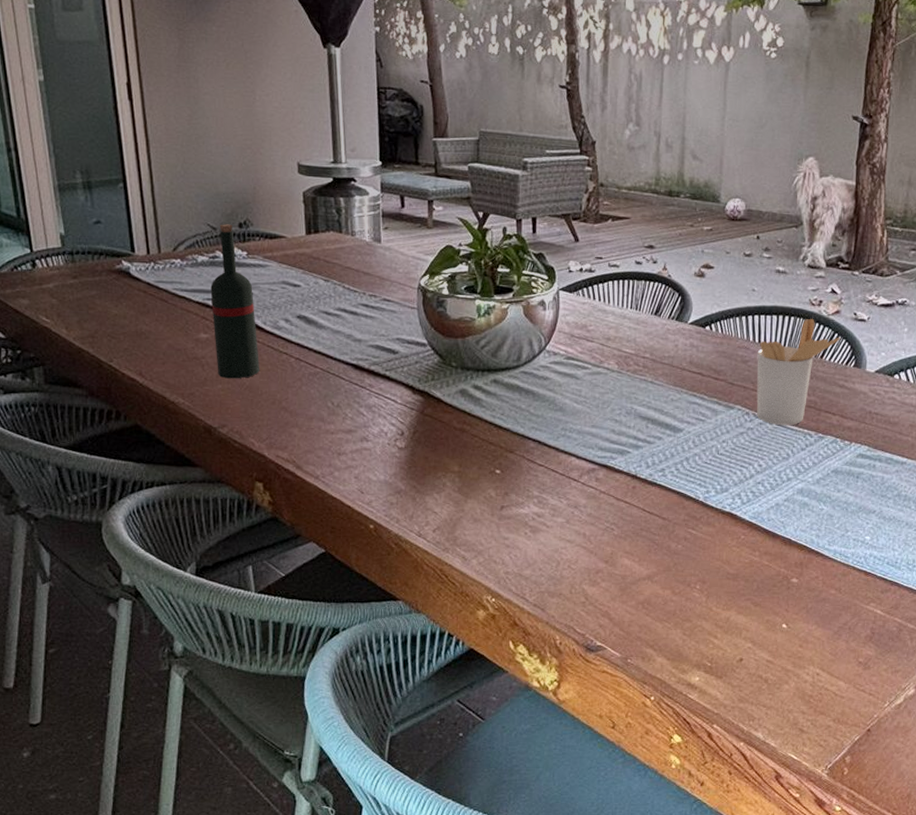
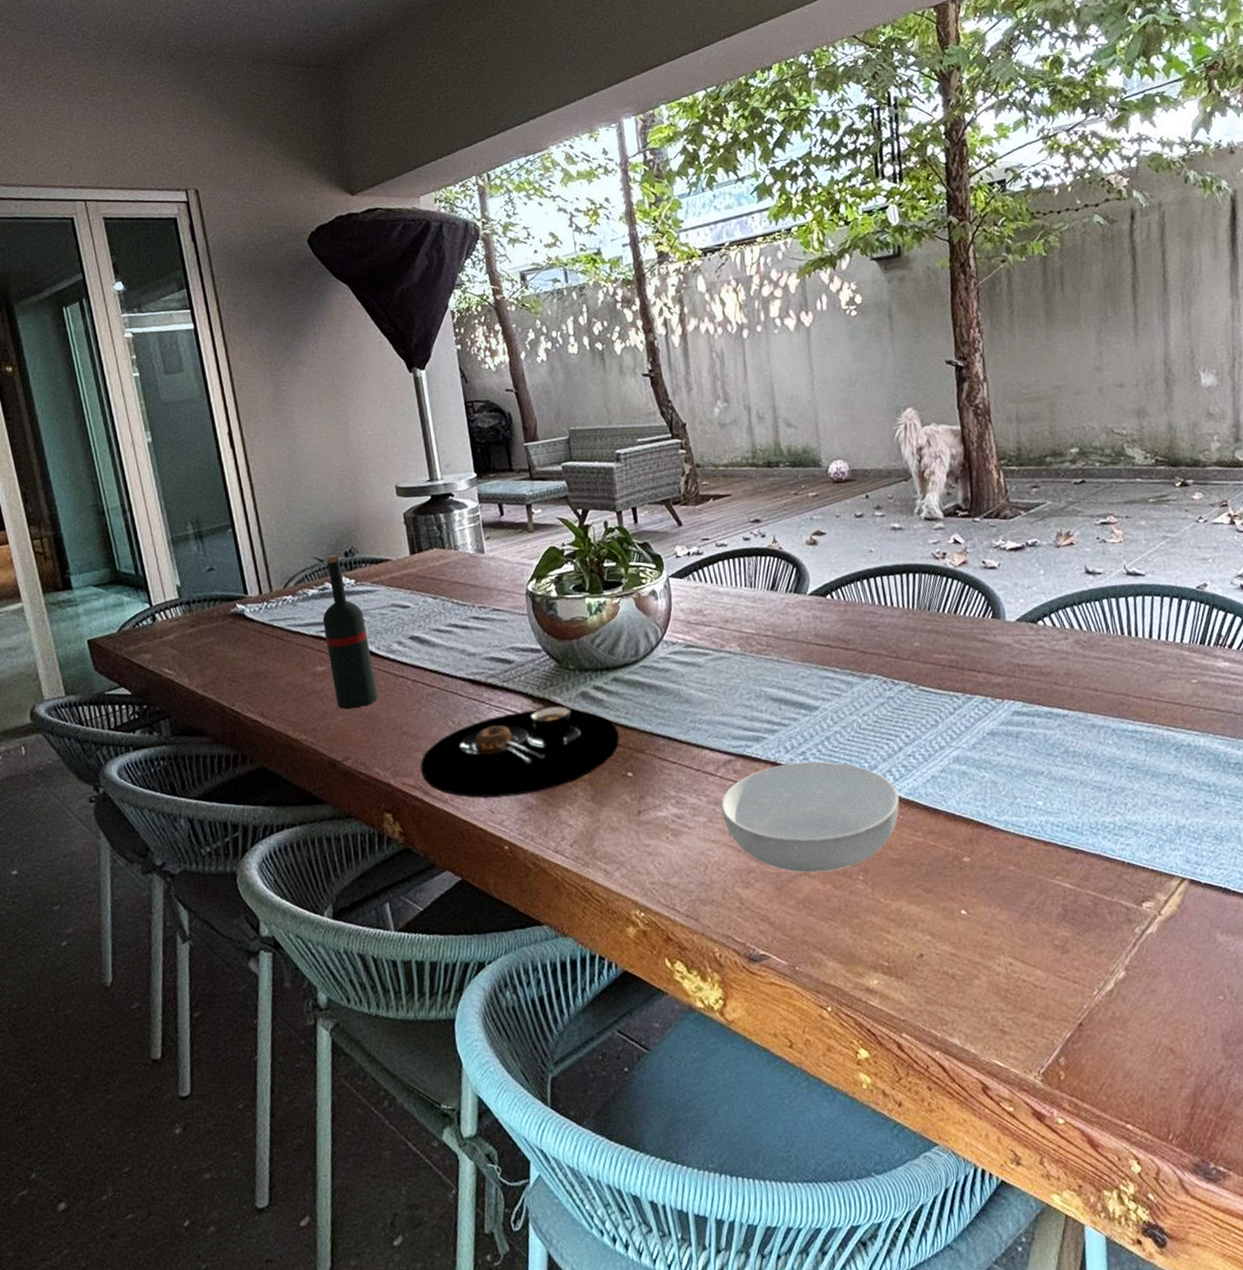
place setting: none [296,399,492,479] -> present [420,705,619,798]
serving bowl: none [579,478,744,579] -> present [721,761,900,873]
utensil holder: present [756,318,841,425] -> none [885,572,973,691]

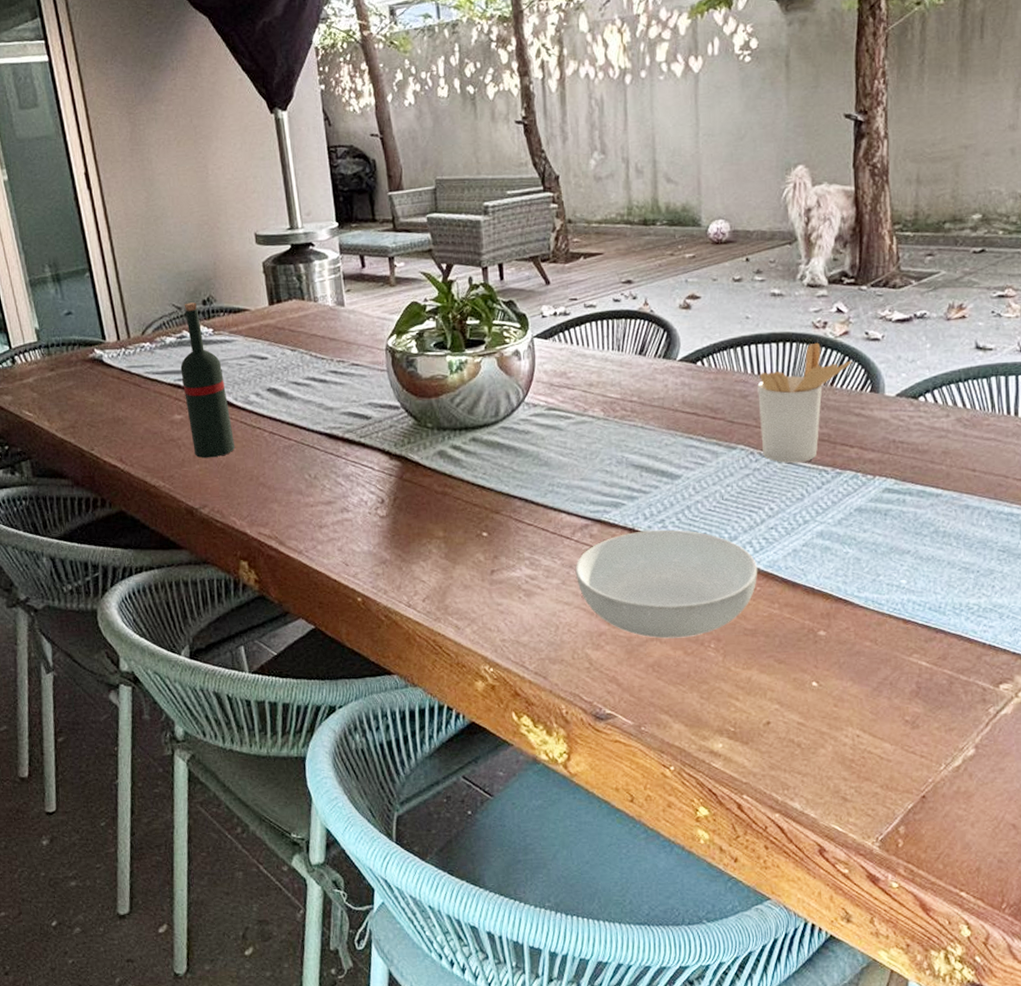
place setting: present [420,705,619,798] -> none [276,463,476,551]
utensil holder: none [885,572,973,691] -> present [757,342,853,463]

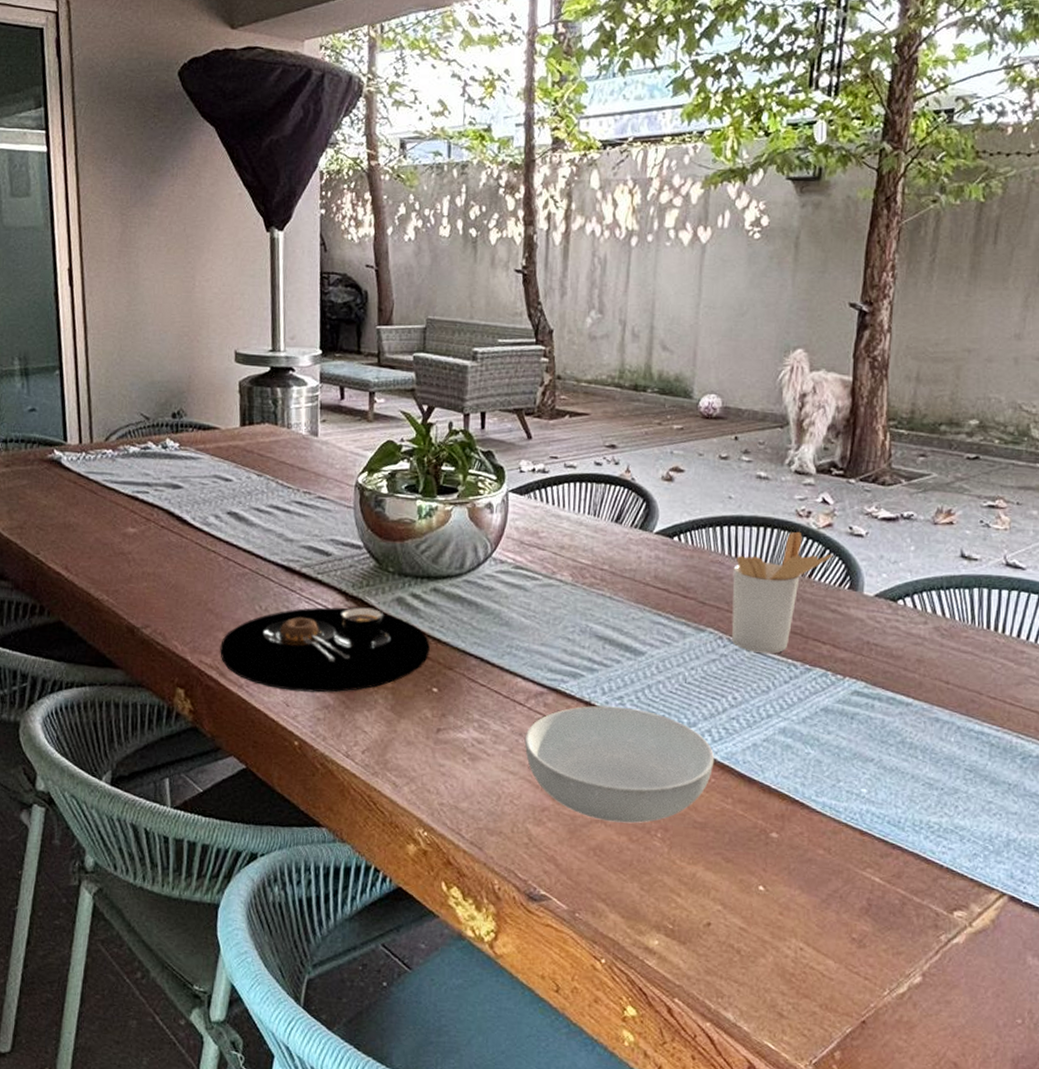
wine bottle: present [180,302,236,458] -> none [140,414,187,577]
place setting: none [276,463,476,551] -> present [220,606,430,693]

